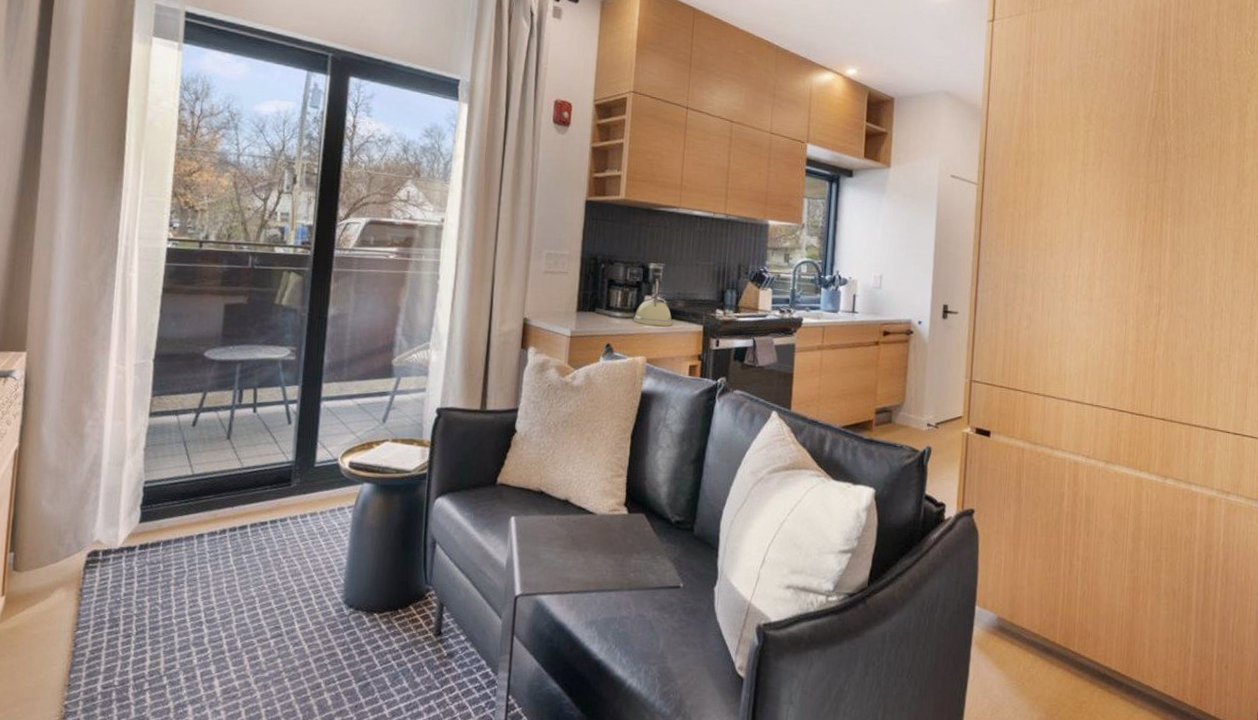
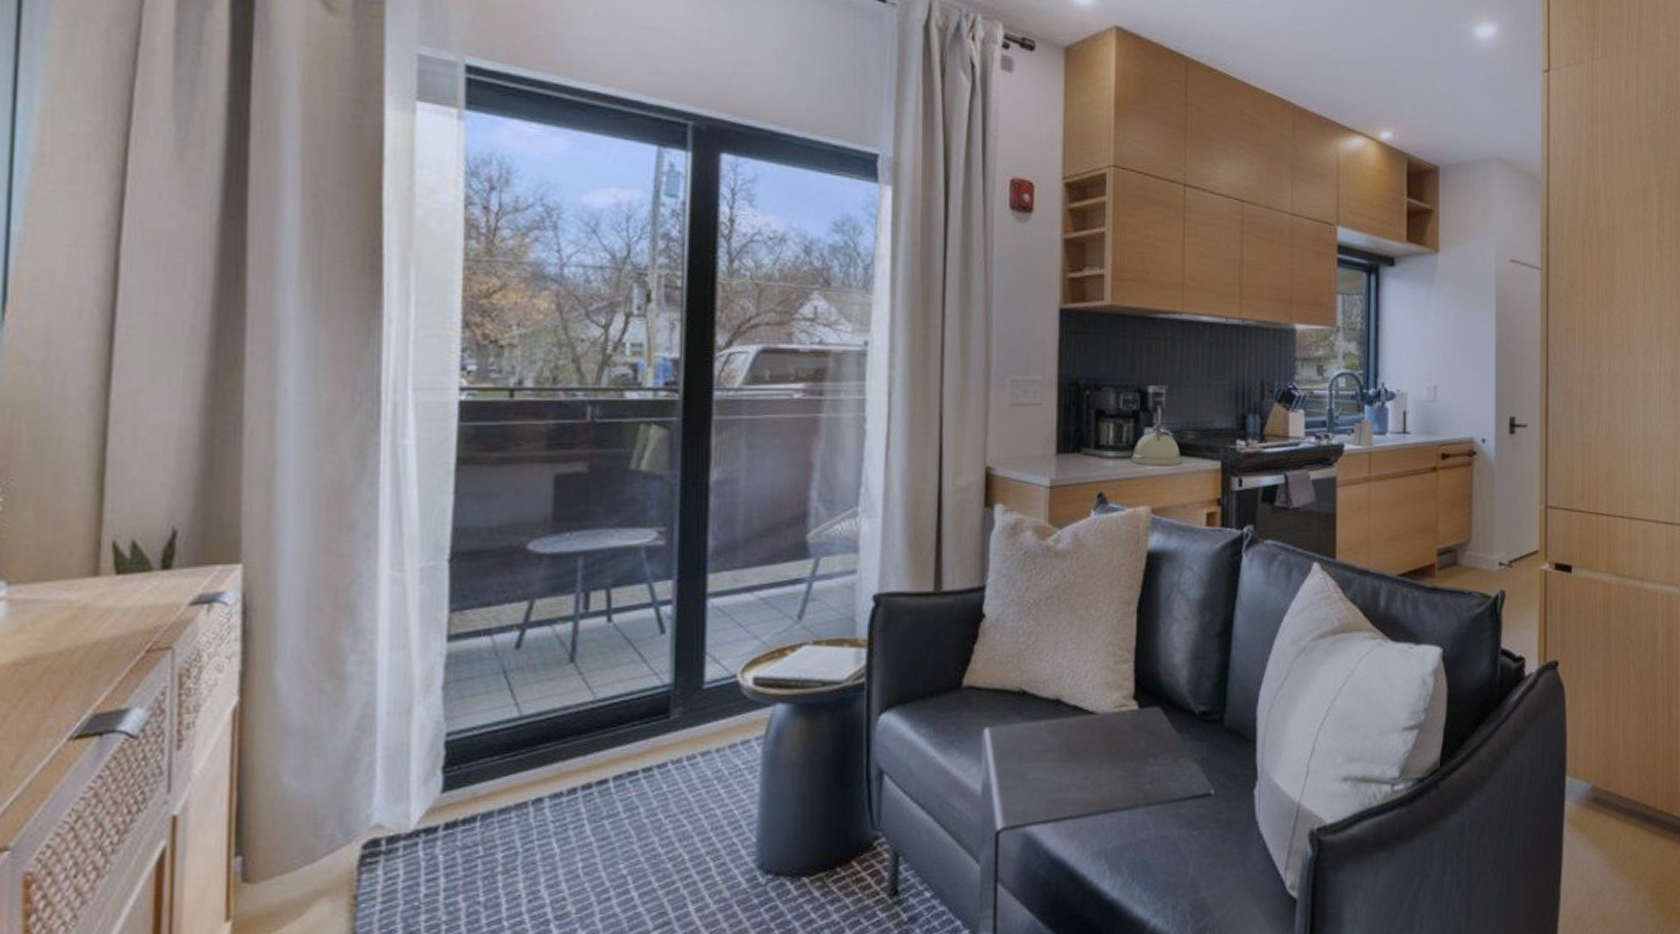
candle: none [810,298,828,322] -> present [1352,417,1373,447]

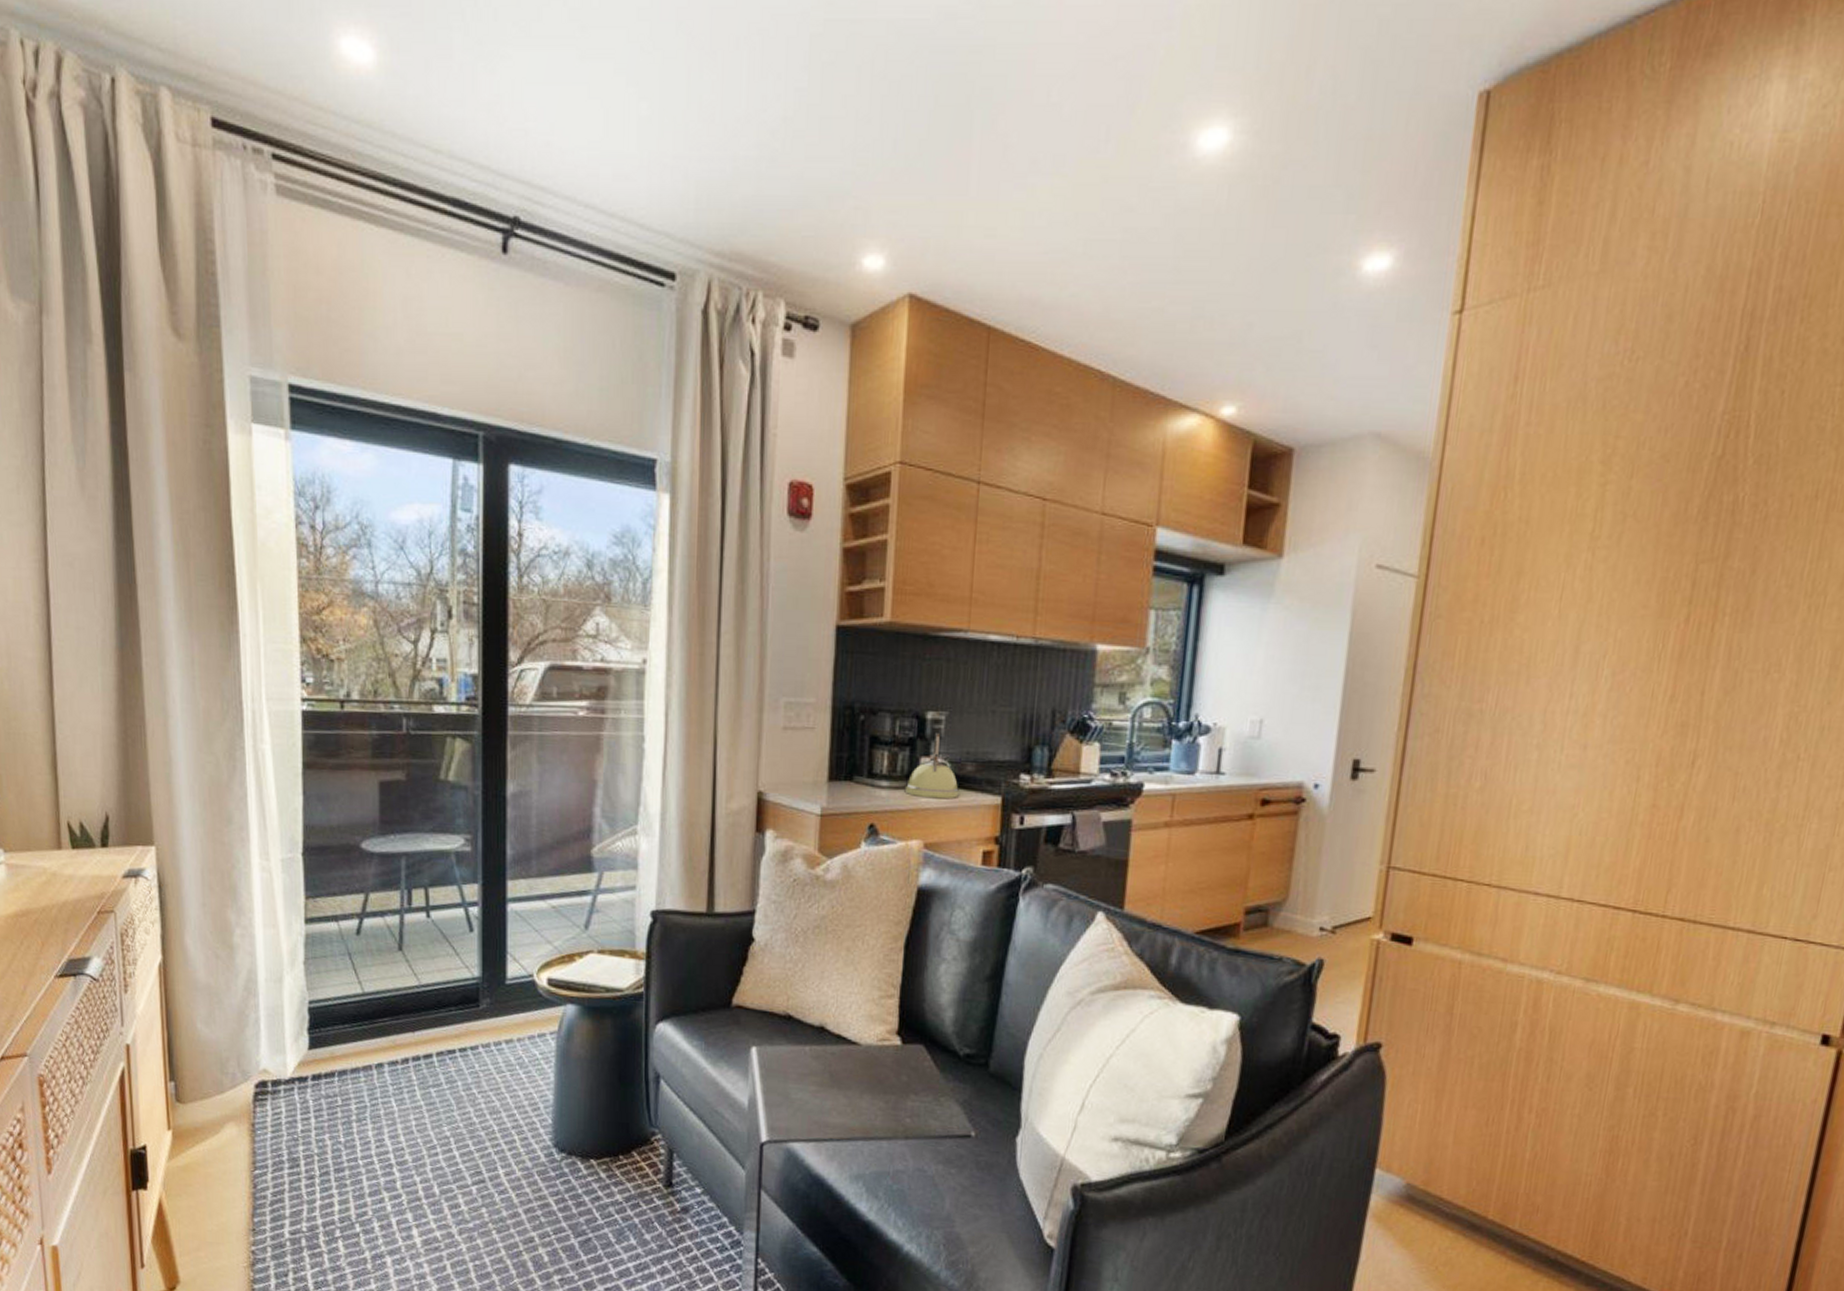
candle: present [1352,417,1373,447] -> none [1153,754,1180,788]

